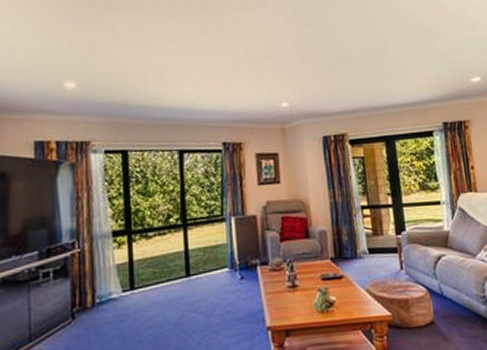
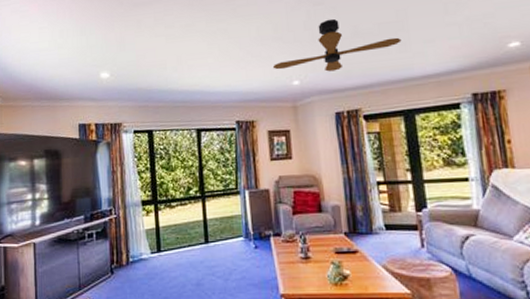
ceiling fan: none [261,42,384,95] -> present [272,18,402,72]

